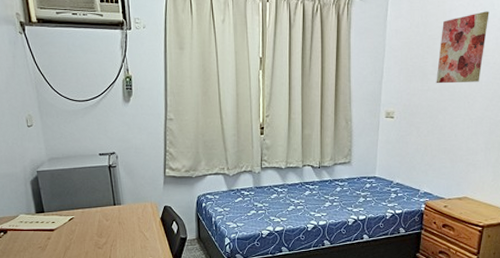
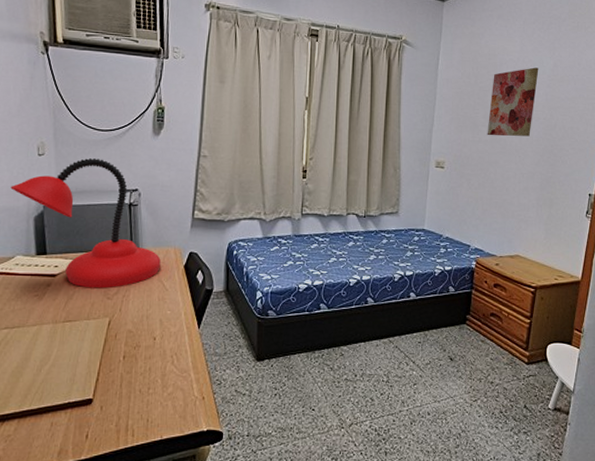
desk lamp: none [8,127,140,240] -> present [10,158,161,289]

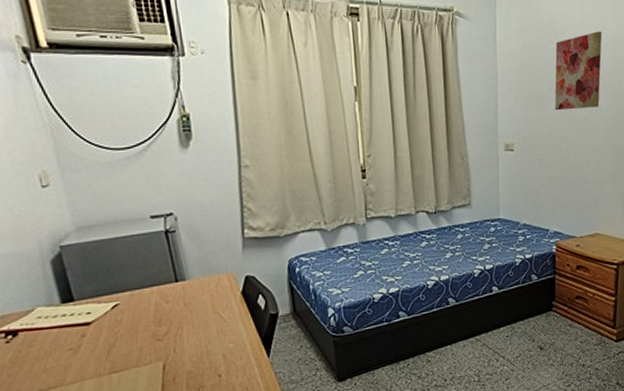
desk lamp: present [10,158,161,289] -> none [13,183,214,333]

